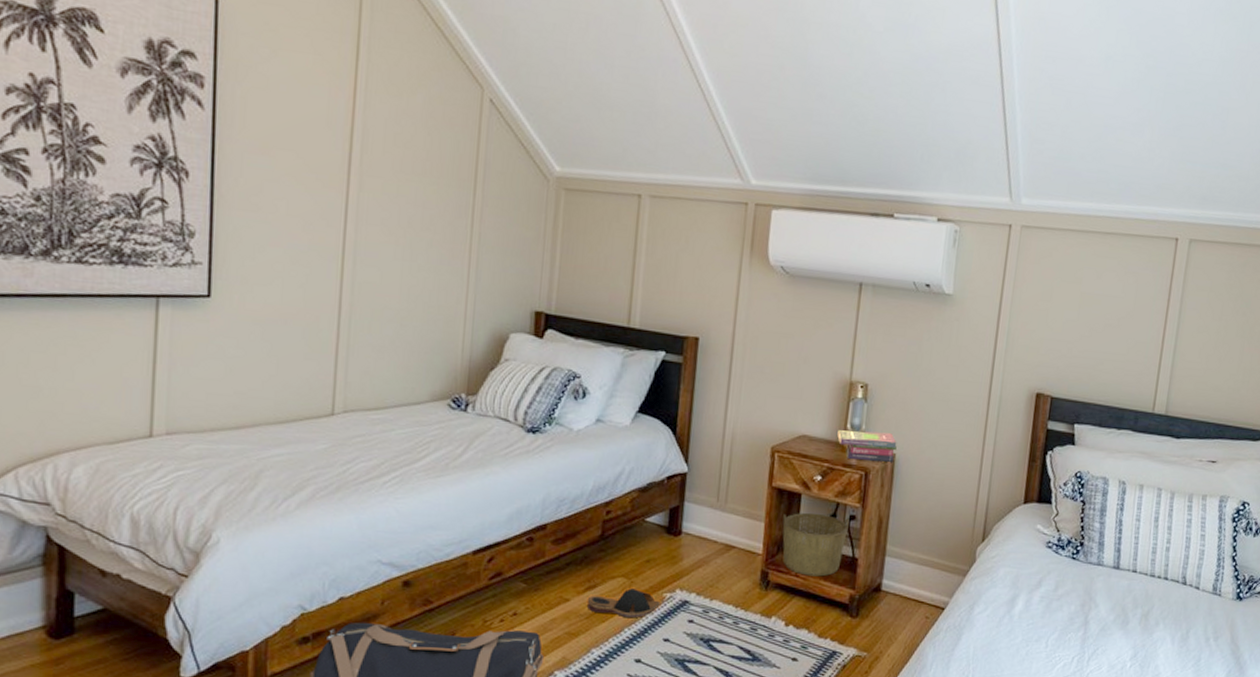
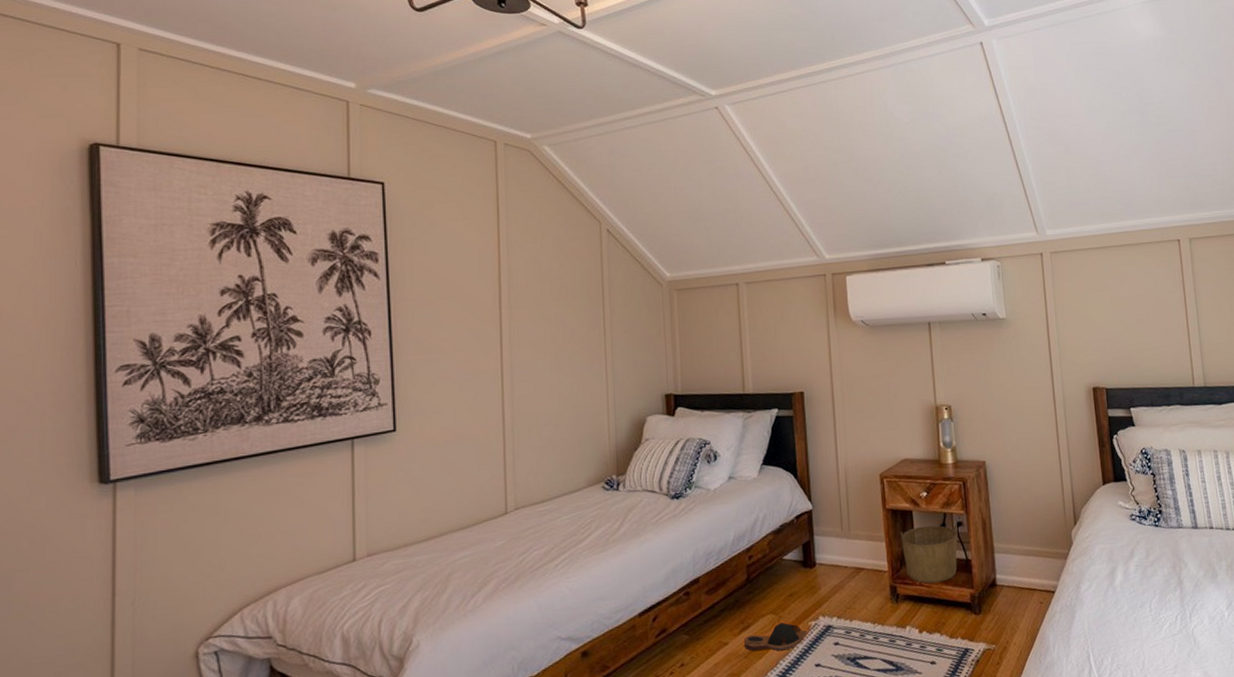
books: present [837,430,897,462] -> none [933,444,985,472]

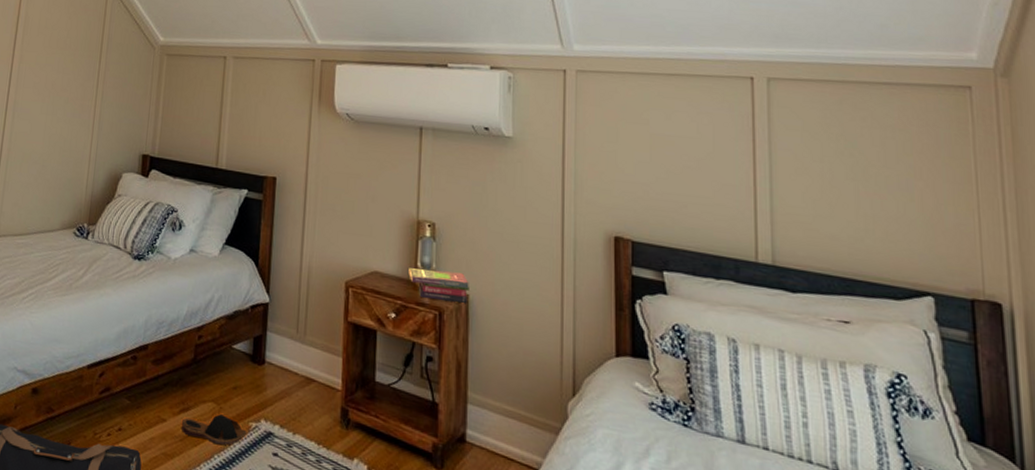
basket: present [900,525,958,584] -> none [359,349,426,420]
books: none [933,444,985,472] -> present [409,268,469,303]

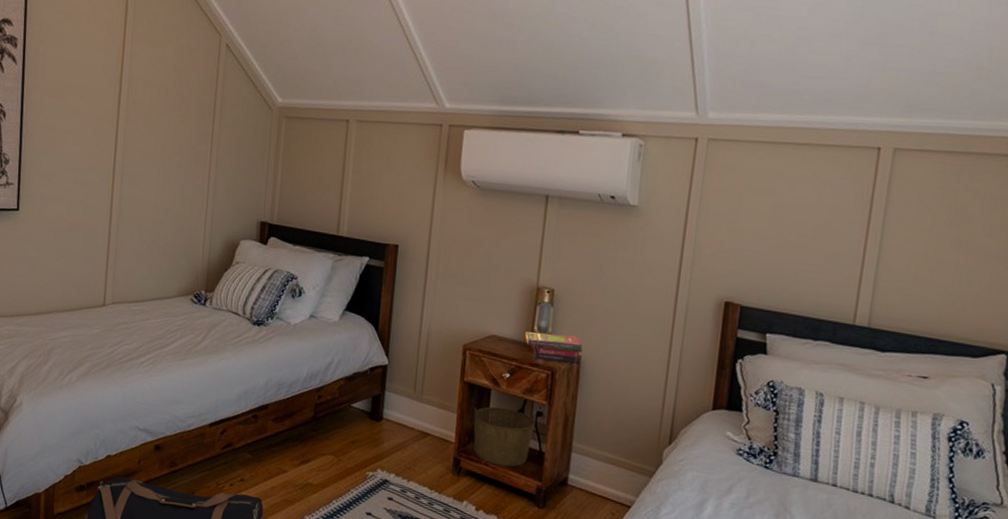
slipper: present [181,414,247,445] -> none [301,465,364,492]
basket: none [359,349,426,420] -> present [473,406,536,468]

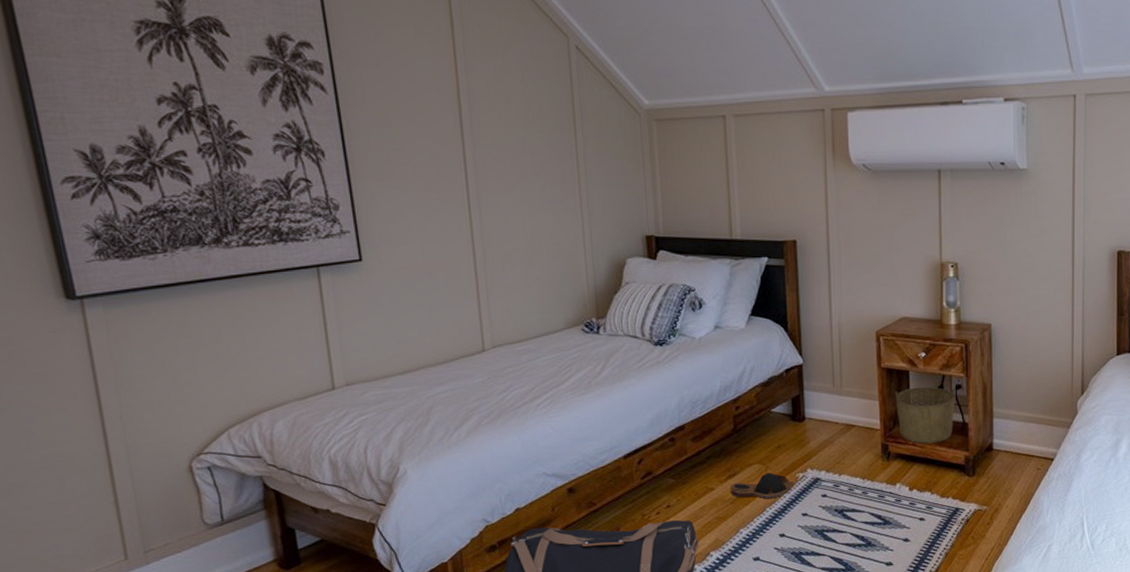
slipper: none [301,465,364,492] -> present [729,472,795,499]
books: present [525,332,583,364] -> none [935,306,991,333]

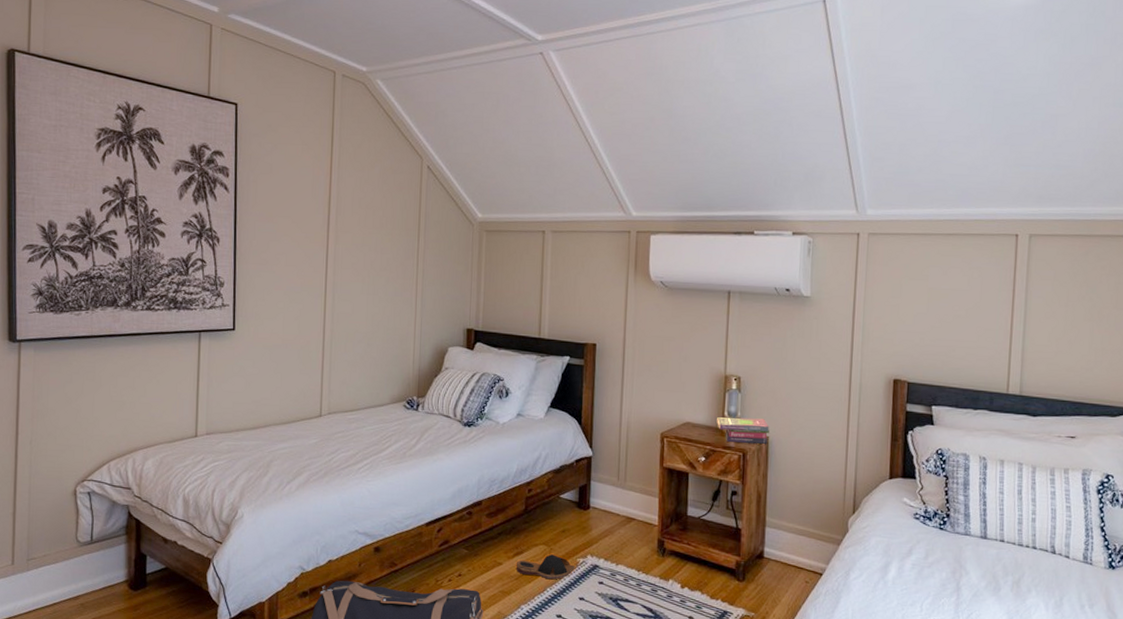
basket: present [895,386,956,444] -> none [674,489,732,545]
books: none [935,306,991,333] -> present [717,417,770,444]

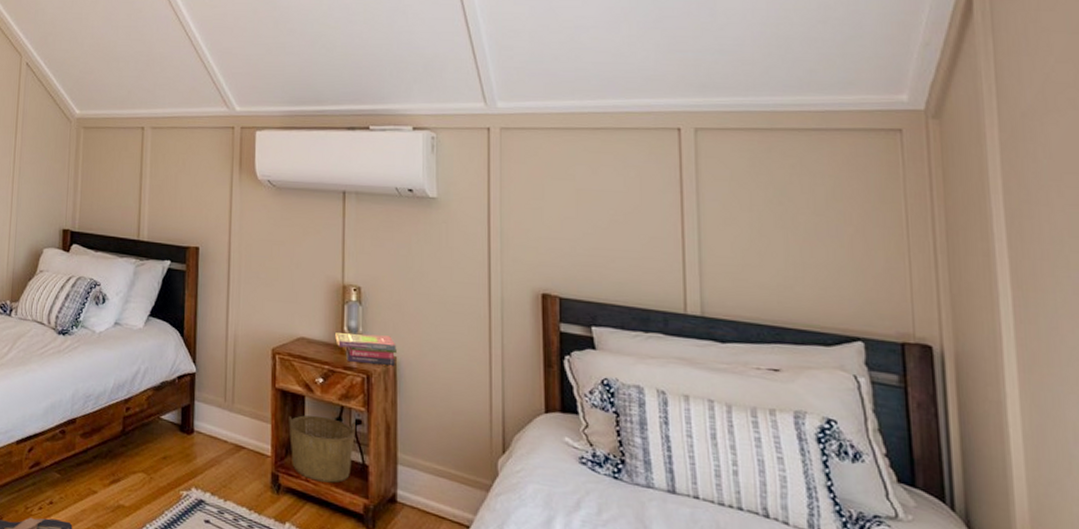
slipper: present [516,554,575,580] -> none [112,484,178,515]
basket: none [674,489,732,545] -> present [288,415,355,483]

